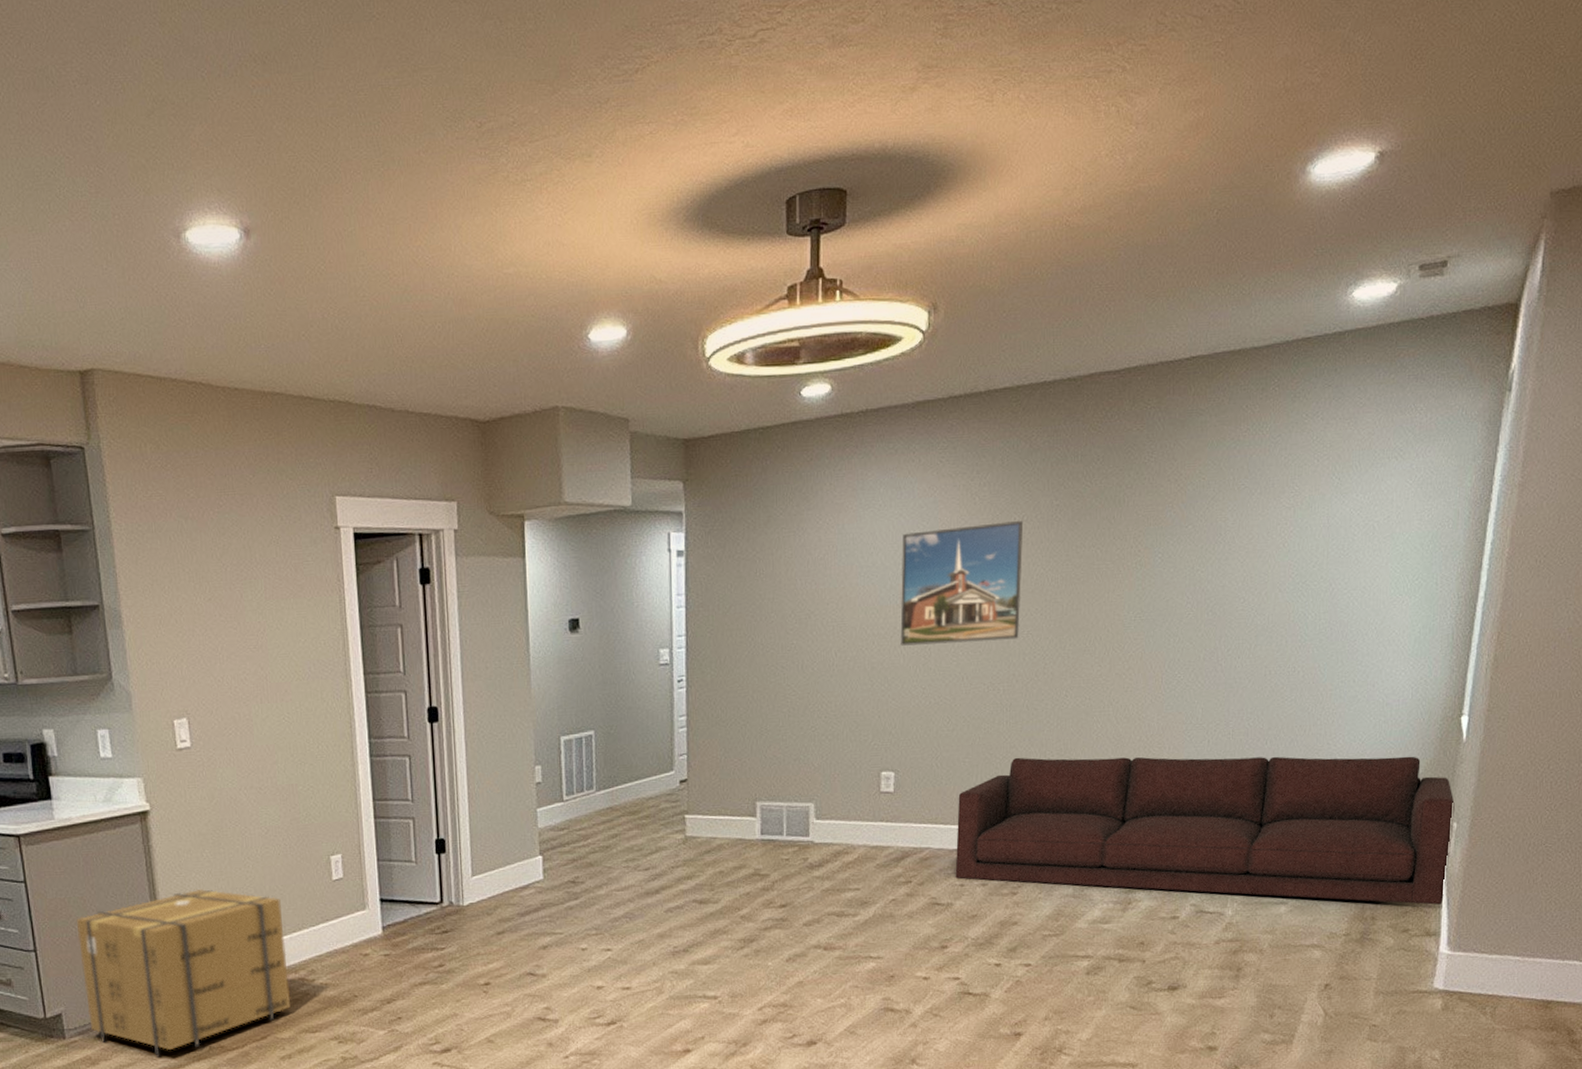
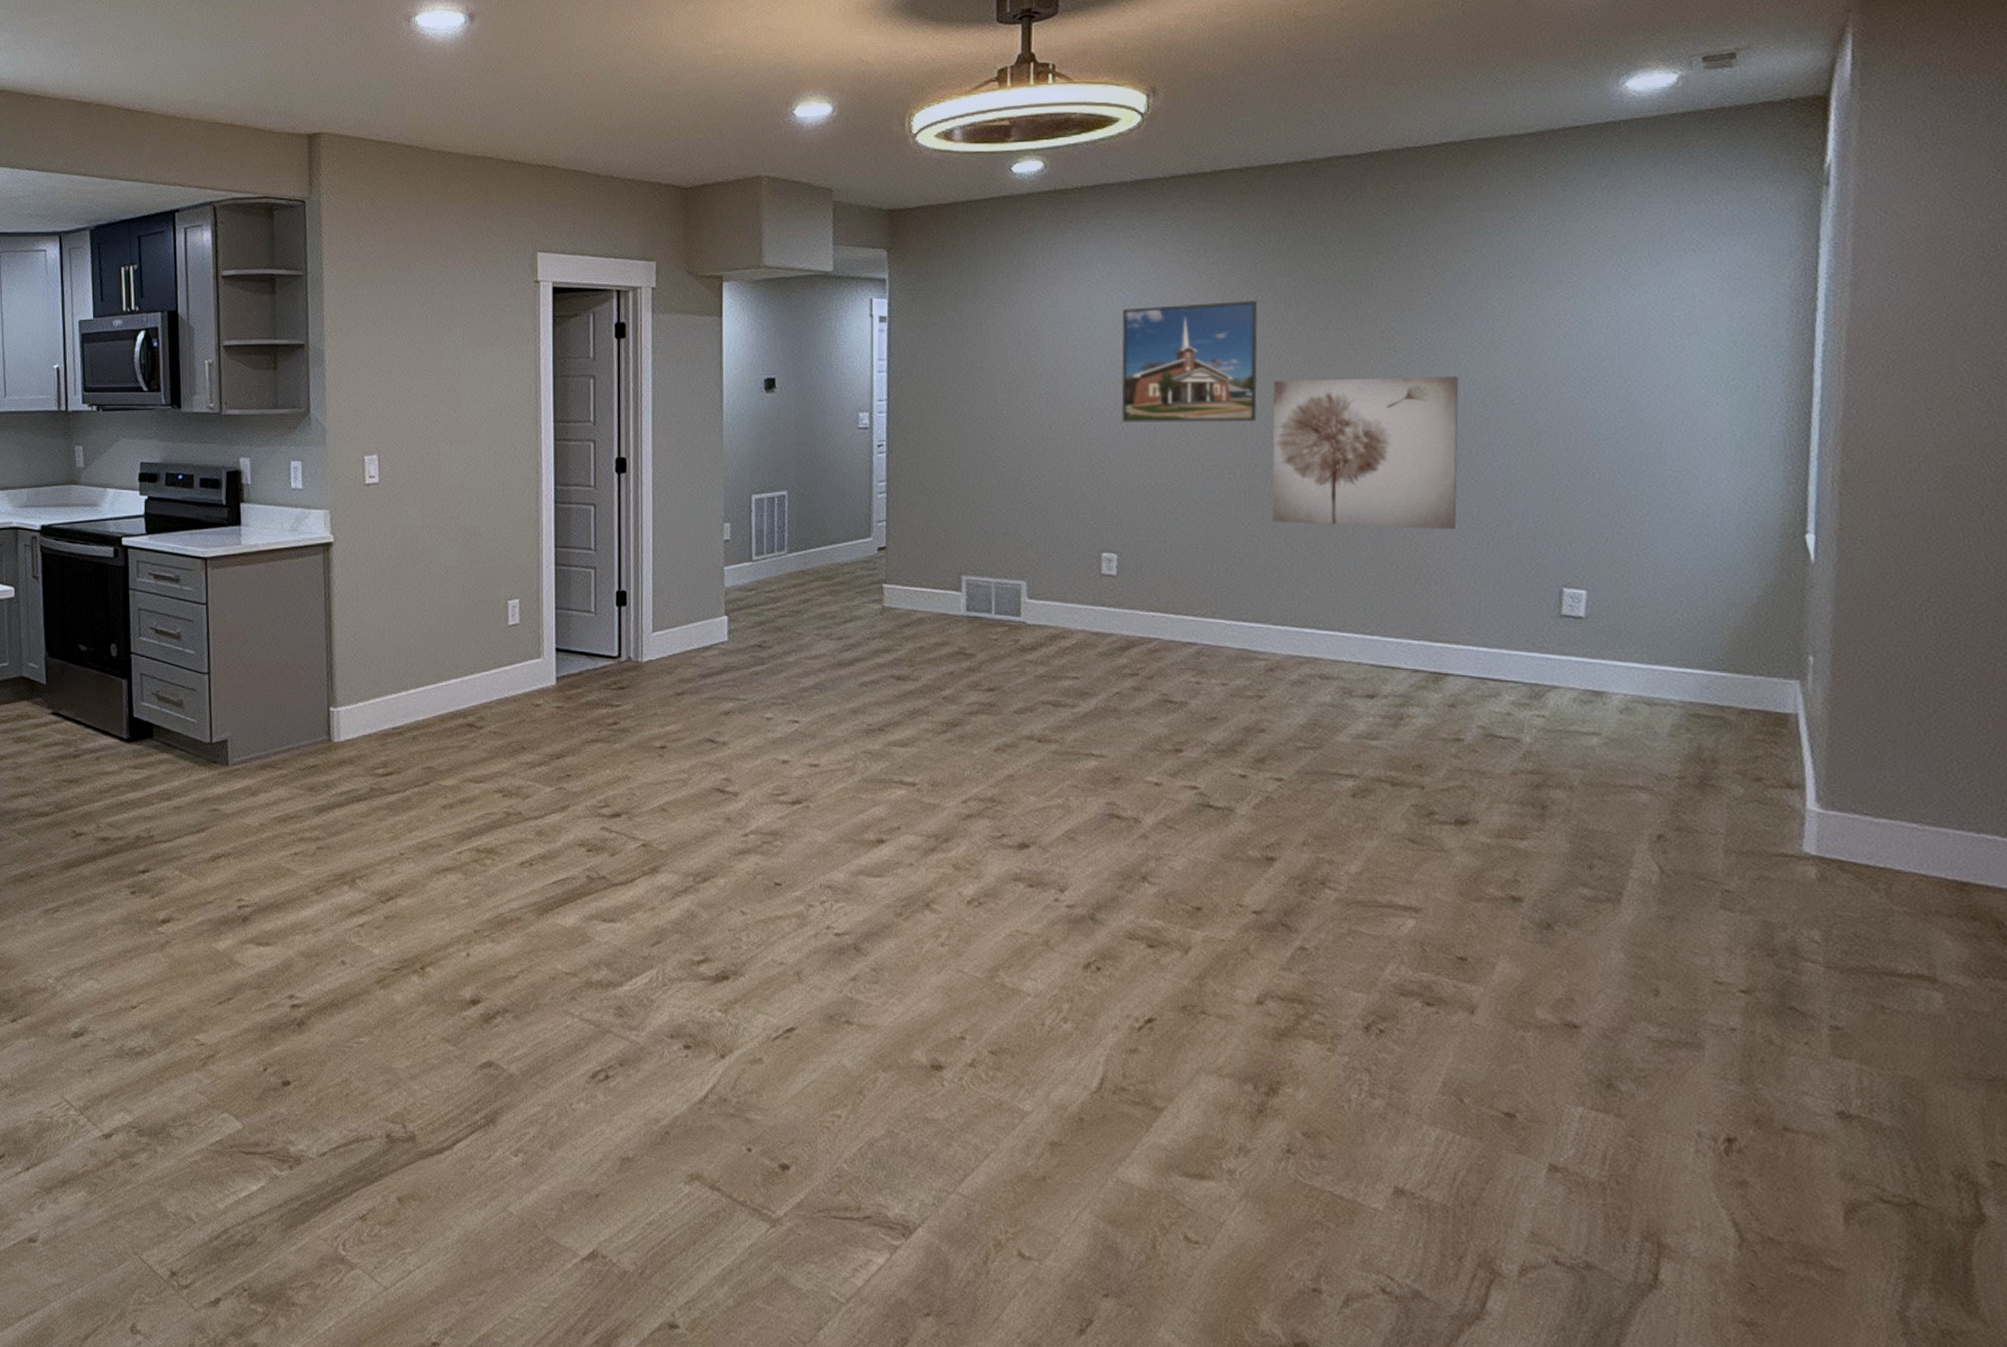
cardboard box: present [76,888,291,1056] -> none [251,623,457,793]
sofa: present [955,756,1455,905] -> none [1189,547,1809,751]
wall art: none [1029,586,1193,734] -> present [1272,375,1459,530]

